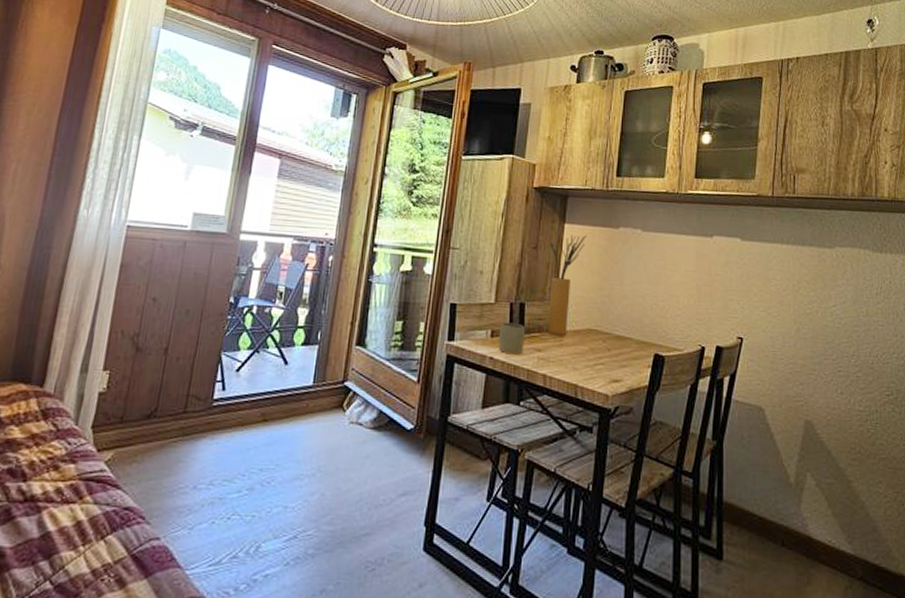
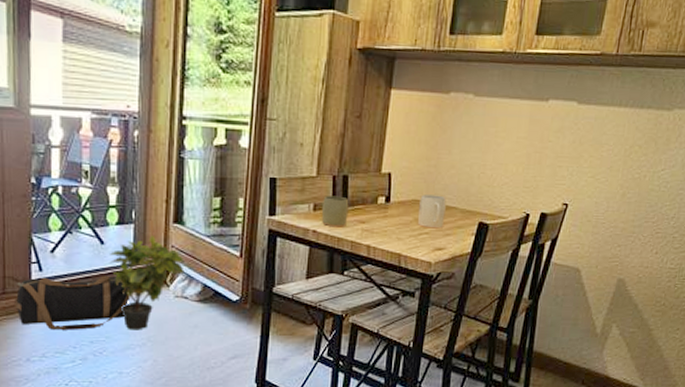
duffel bag: none [191,396,306,456] -> present [13,275,130,330]
potted plant: none [289,357,363,459] -> present [109,235,185,330]
vase: present [547,232,587,336] -> none [372,99,415,208]
mug: none [592,324,621,360] -> present [417,194,446,229]

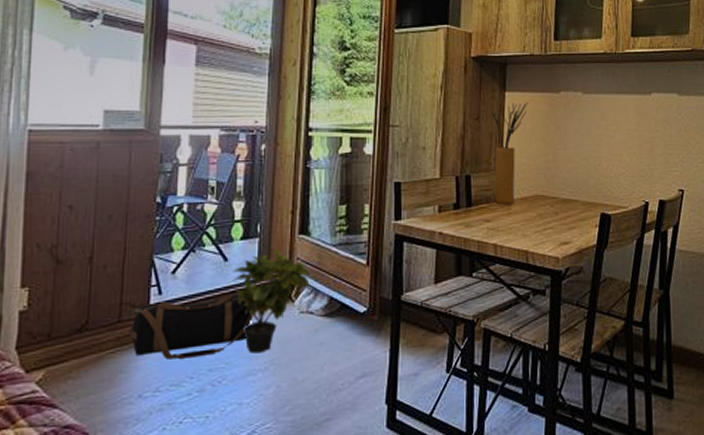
mug: present [321,195,349,227] -> none [446,196,473,228]
vase: none [372,99,415,208] -> present [492,101,529,205]
mug: present [417,194,446,229] -> none [540,189,568,223]

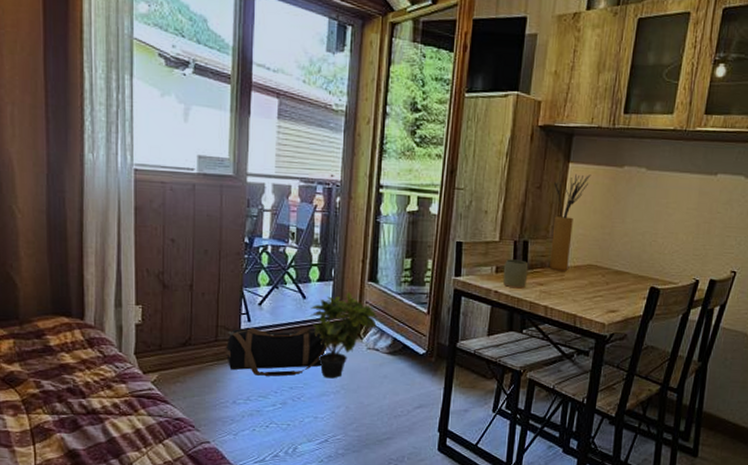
mug: none [446,196,473,228] -> present [502,259,529,289]

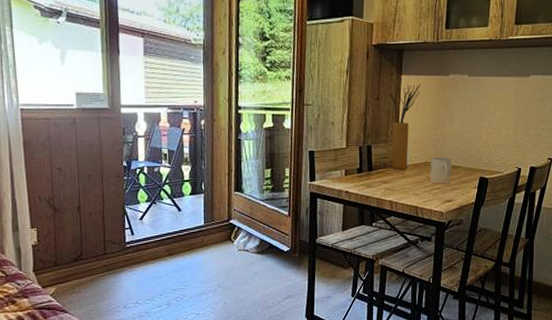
duffel bag: present [224,327,327,376] -> none [112,236,203,282]
potted plant: present [309,292,377,379] -> none [185,202,245,279]
mug: present [502,259,529,289] -> none [351,162,373,188]
mug: none [592,260,620,292] -> present [429,157,452,185]

